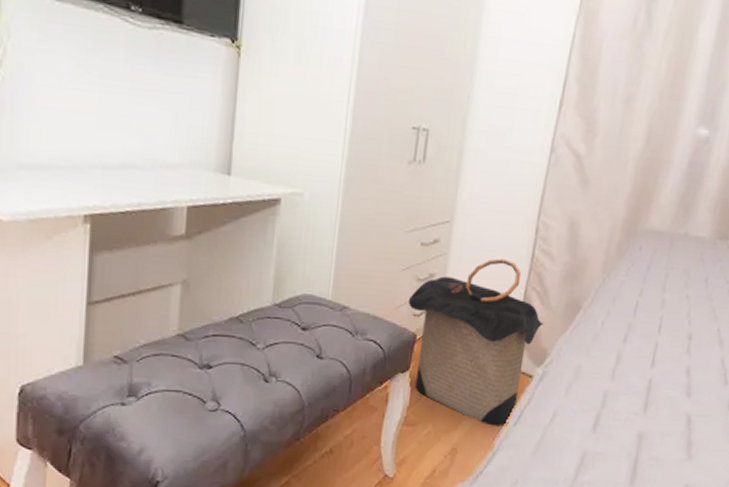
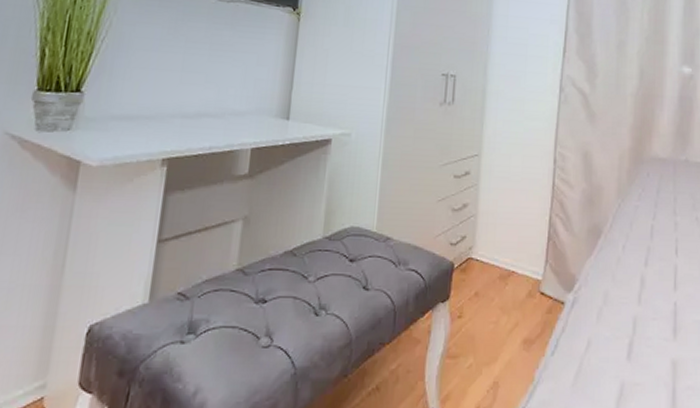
laundry hamper: present [408,258,544,426] -> none [445,188,570,357]

